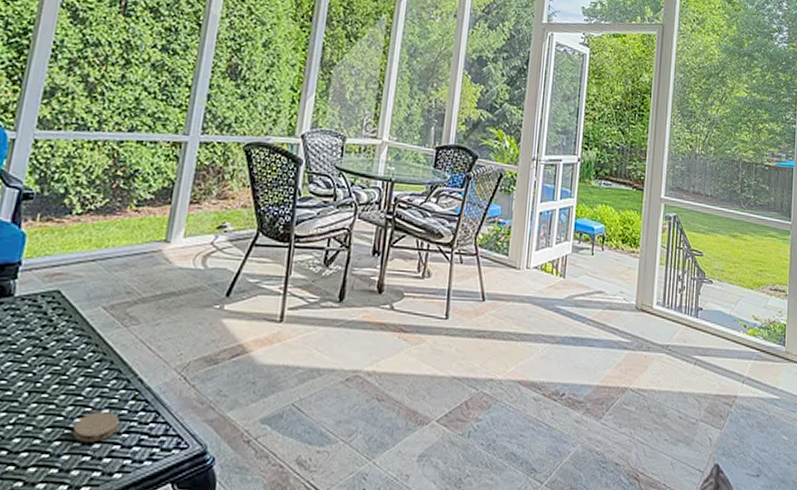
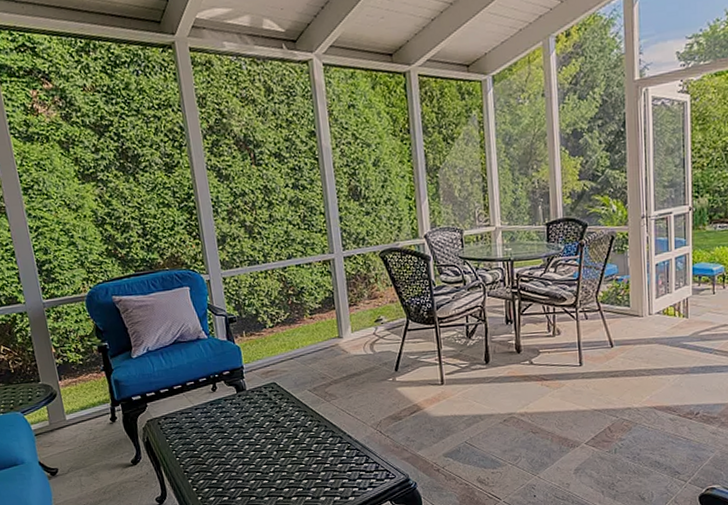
coaster: present [72,412,119,442] -> none [313,459,343,479]

